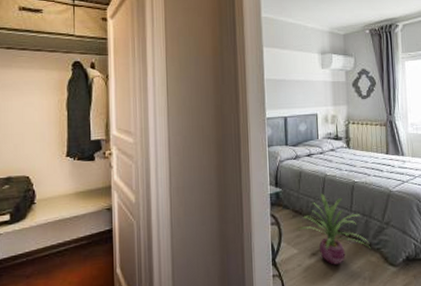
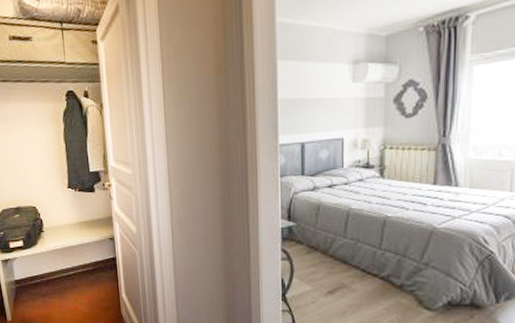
decorative plant: present [297,193,371,265] -> none [311,229,403,305]

